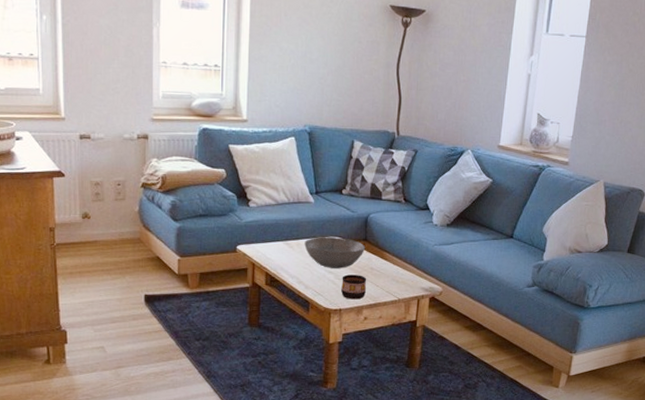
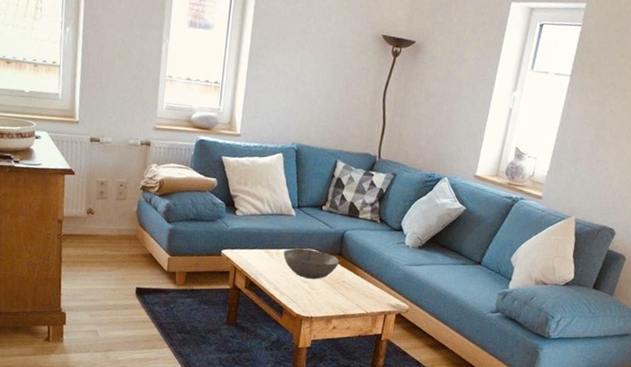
cup: present [341,274,367,300] -> none [313,285,339,310]

